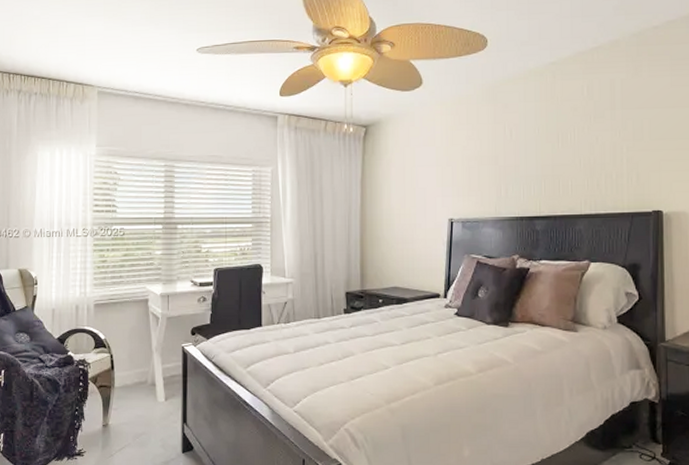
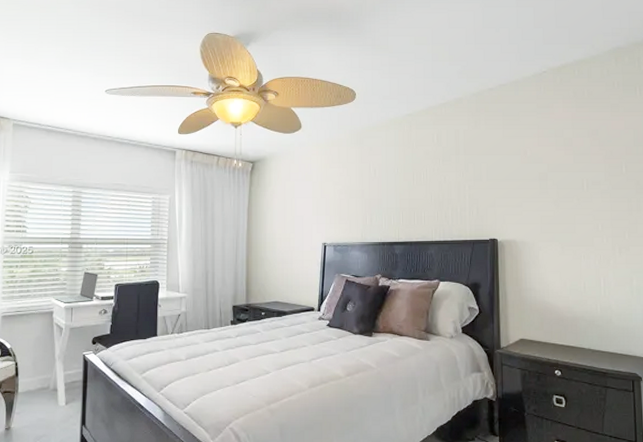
laptop: none [148,255,196,290] -> present [53,271,99,303]

